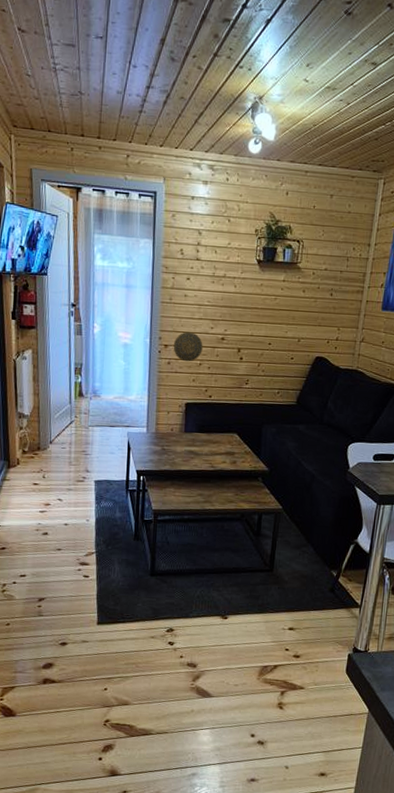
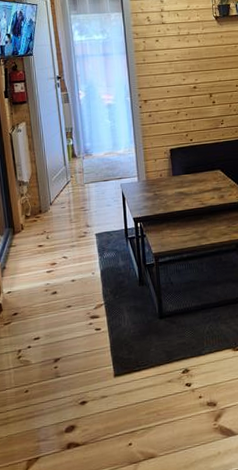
decorative plate: present [173,332,203,362] -> none [151,85,179,113]

